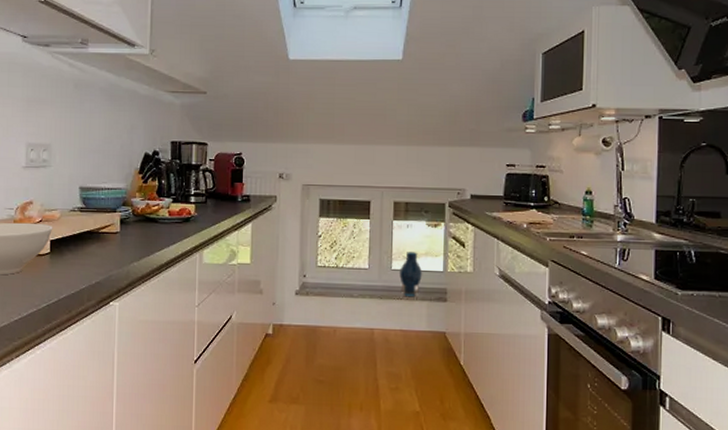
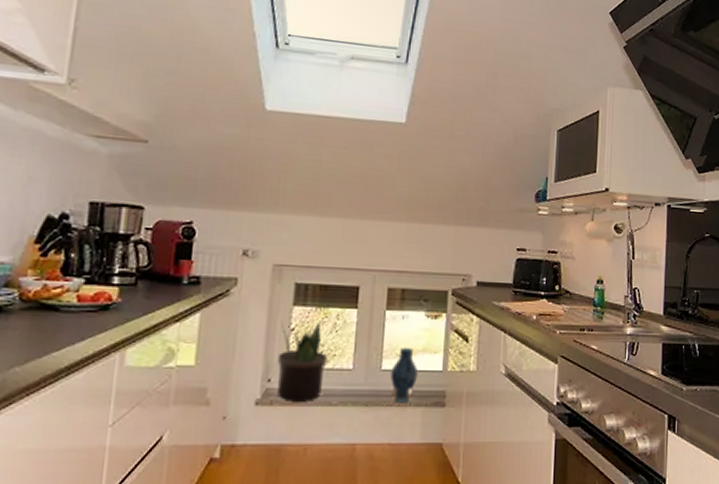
planter: none [309,229,348,293] -> present [277,321,328,401]

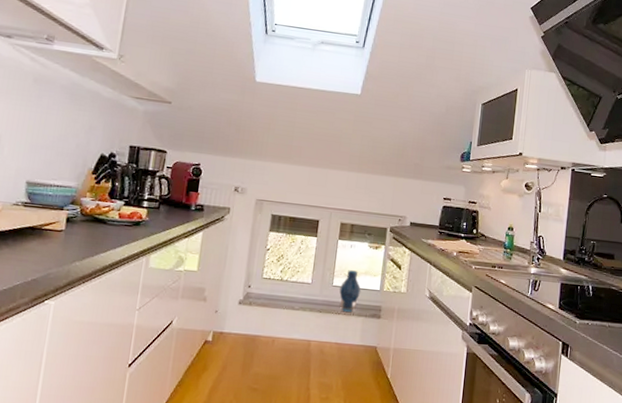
planter: present [277,321,328,401] -> none [255,242,293,305]

